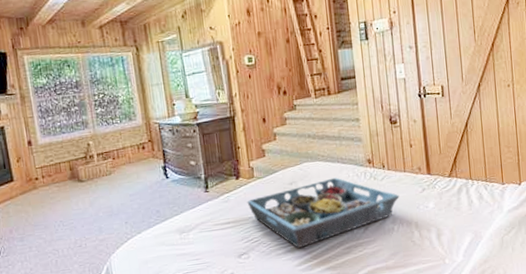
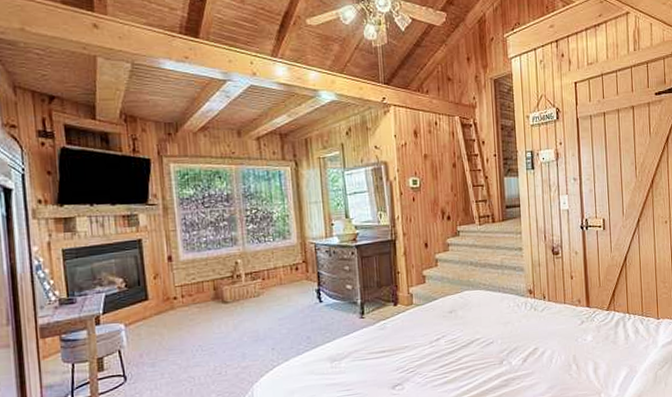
serving tray: present [247,177,400,249] -> none [404,307,559,381]

